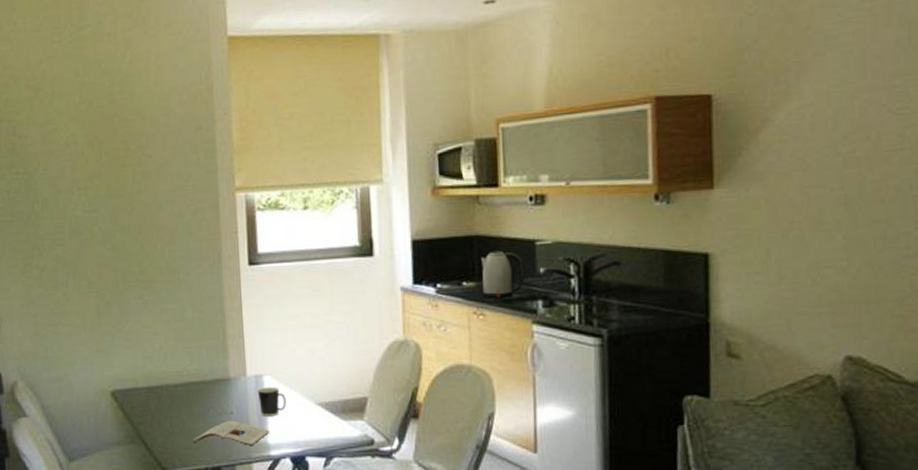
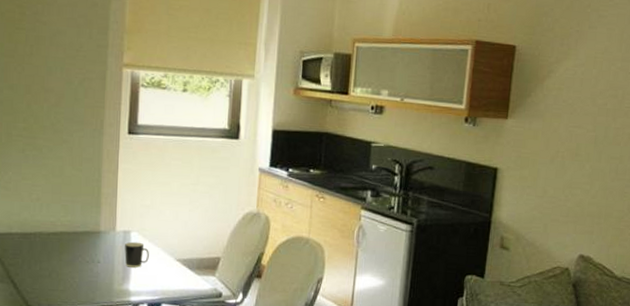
magazine: present [192,420,270,445] -> none [60,268,132,291]
kettle: present [481,250,524,298] -> none [324,146,360,186]

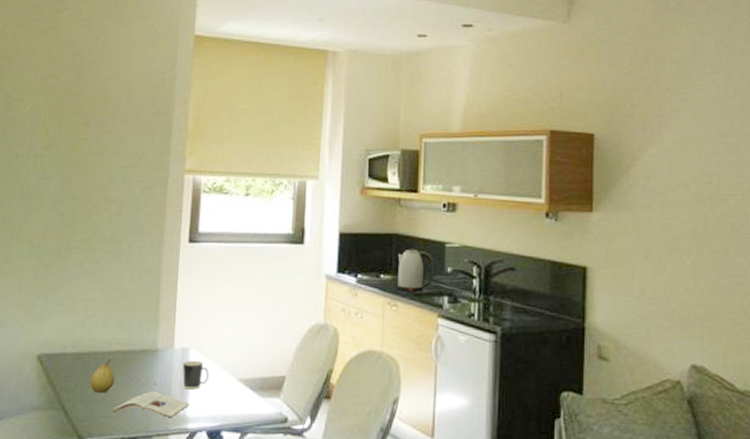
fruit: none [37,238,61,269] -> present [90,358,115,393]
magazine: none [60,268,132,291] -> present [113,391,190,417]
kettle: none [324,146,360,186] -> present [396,248,434,292]

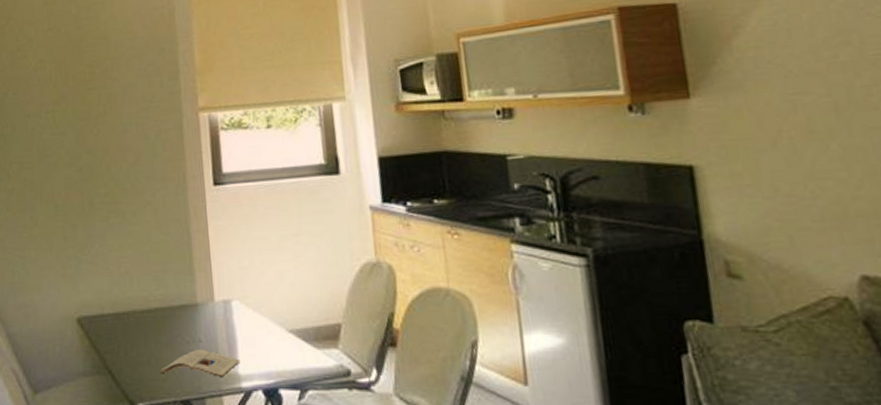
fruit: present [90,358,115,393] -> none [133,317,158,354]
mug: present [182,360,209,390] -> none [227,312,256,345]
kettle: present [396,248,434,292] -> none [451,166,499,216]

